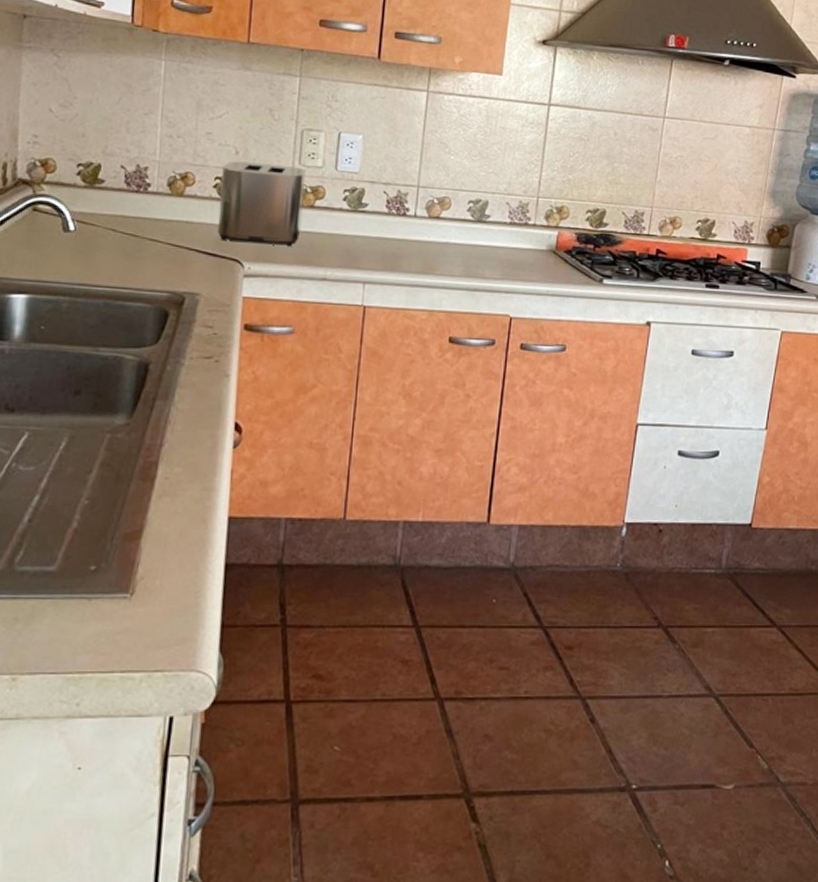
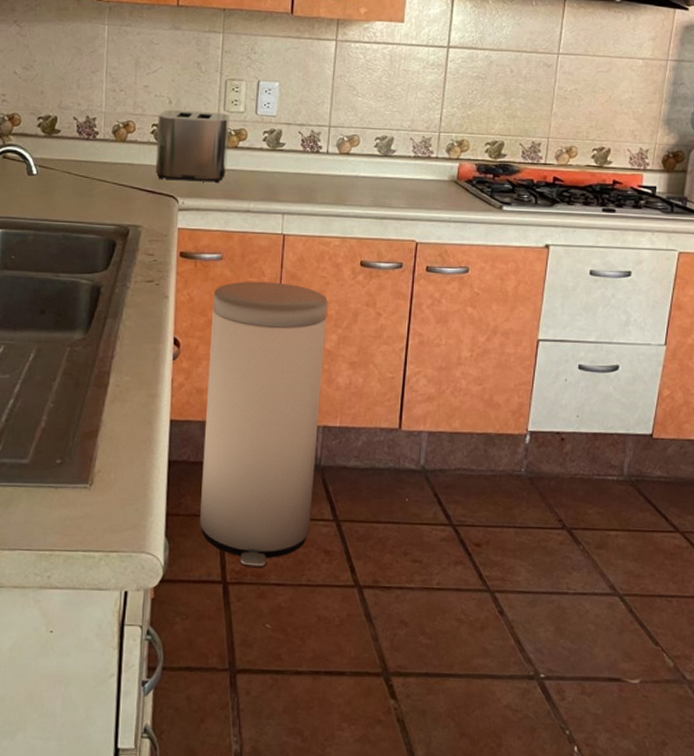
pedal bin: none [259,358,413,683] -> present [199,281,329,568]

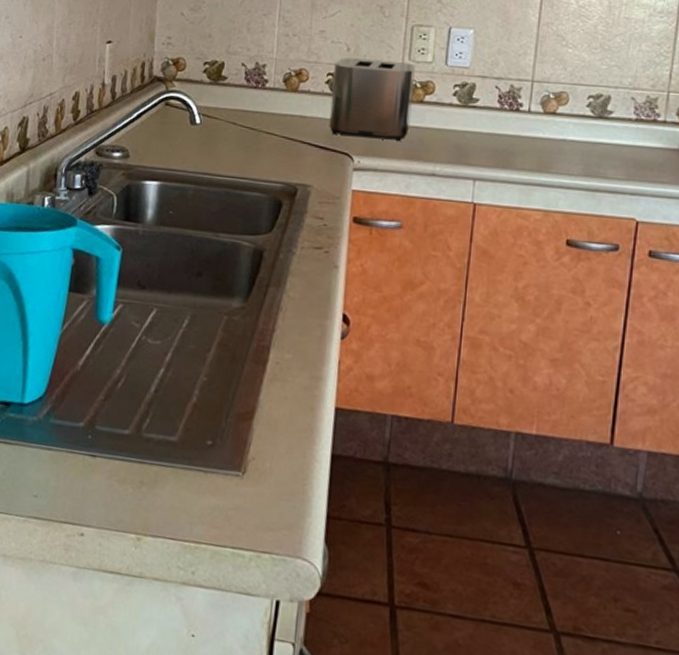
pedal bin: present [199,281,329,568] -> none [364,255,526,594]

